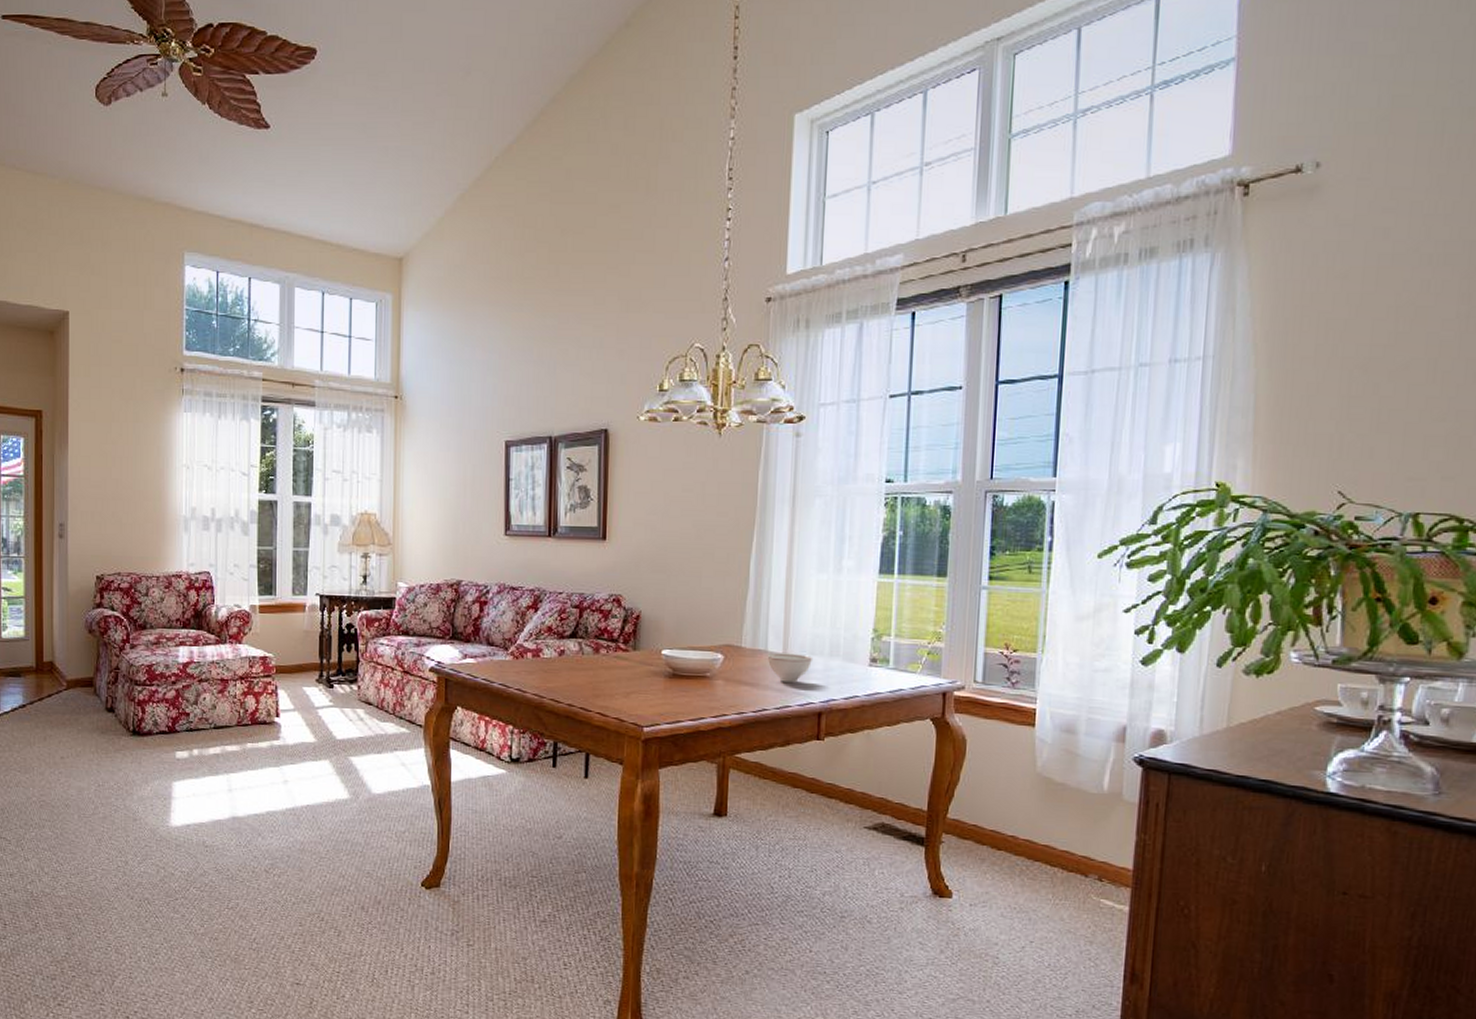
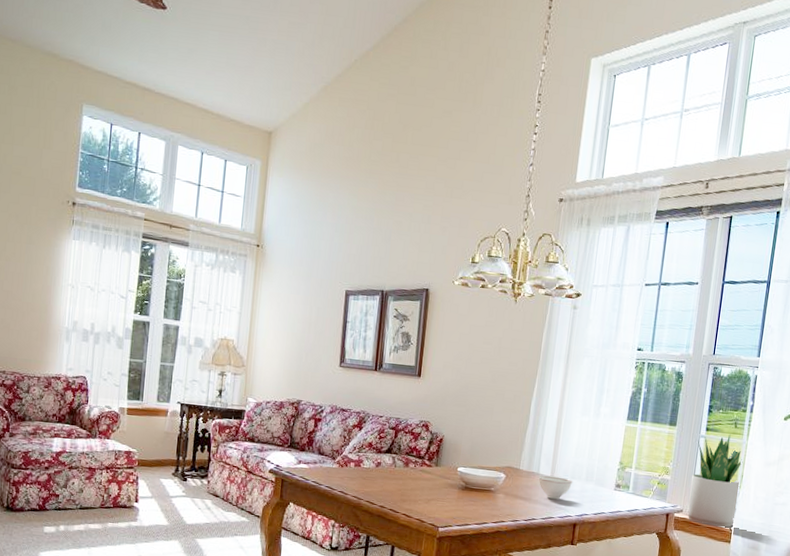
planter: none [971,582,1044,707] -> present [688,434,743,528]

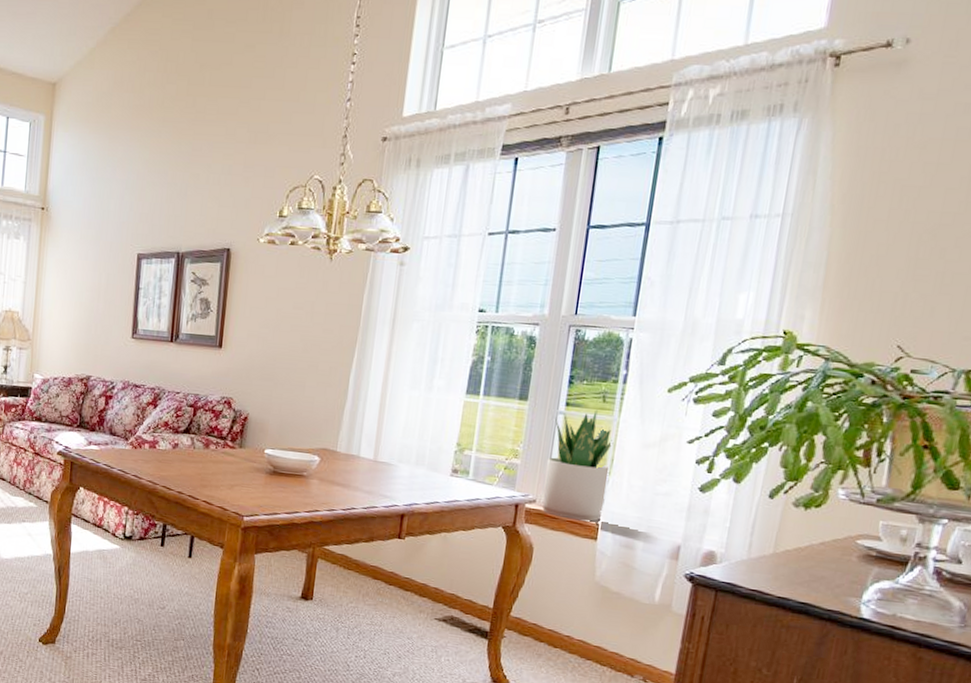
bowl: present [538,475,573,500] -> none [359,458,401,487]

